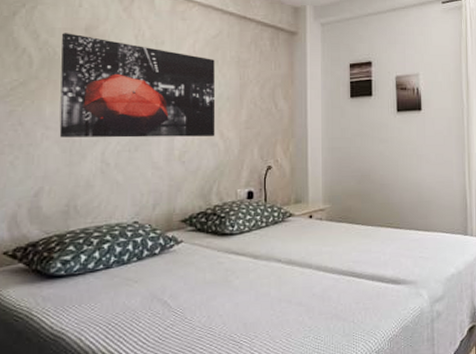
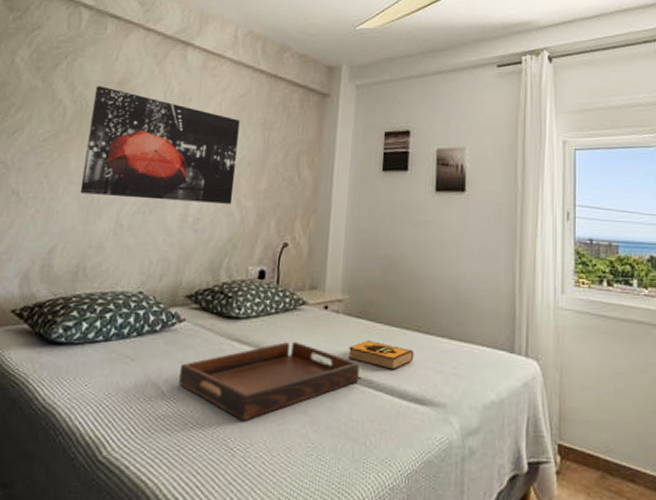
serving tray: none [183,247,344,319] -> present [179,341,360,421]
hardback book: none [333,238,388,261] -> present [348,339,414,370]

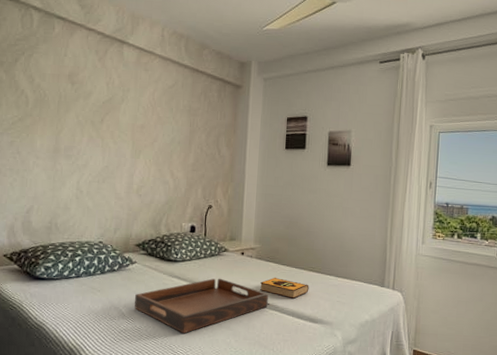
wall art: present [80,86,240,204] -> none [46,78,170,175]

